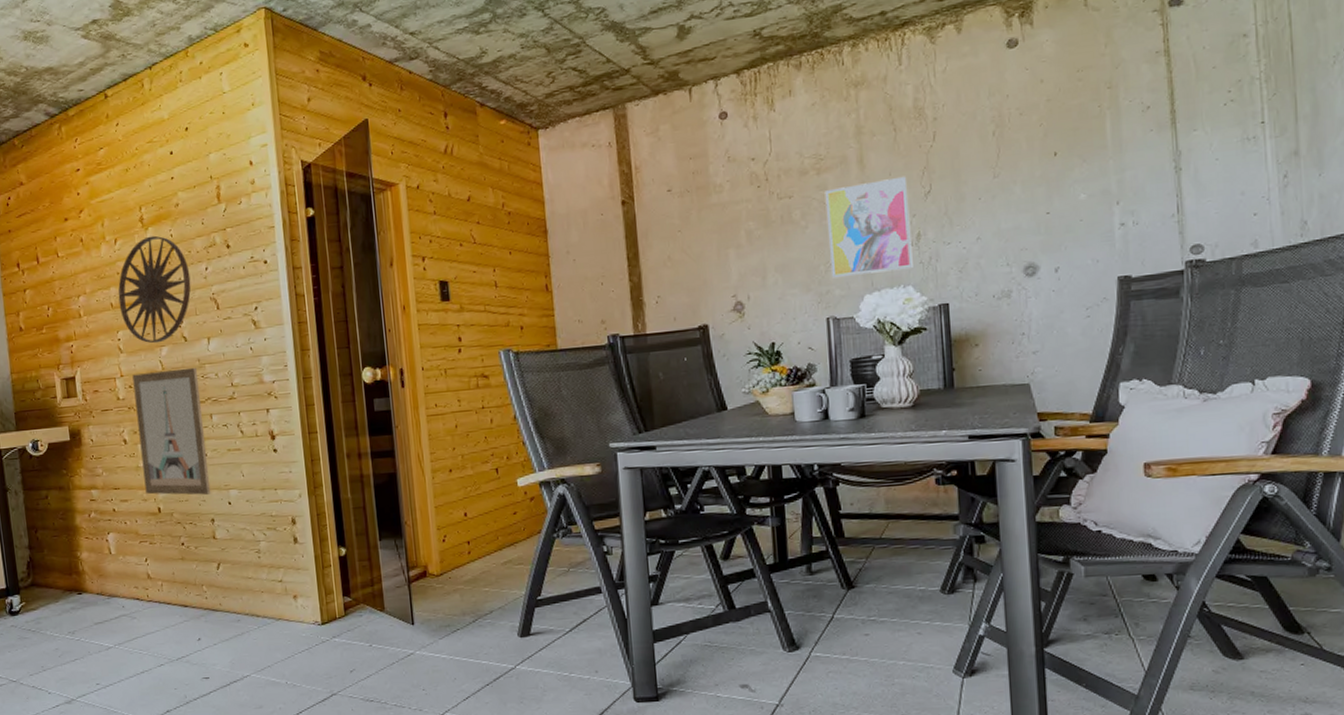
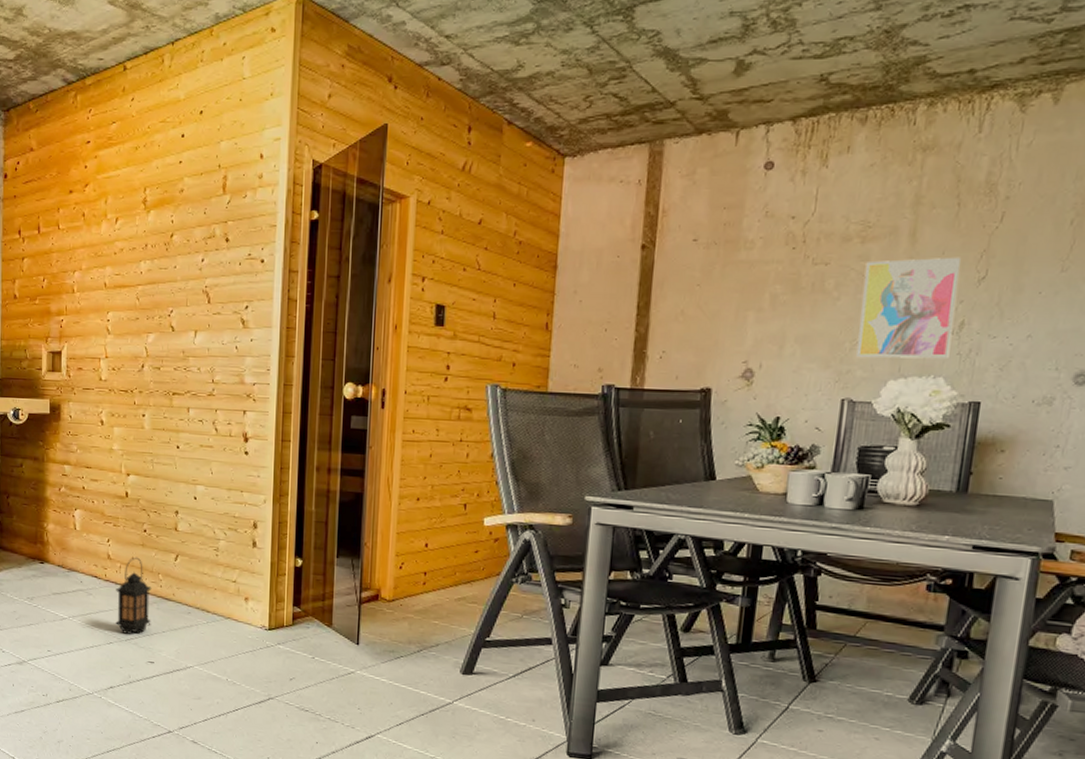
wall art: present [118,235,191,344] -> none [112,219,186,329]
wall art: present [132,367,211,495] -> none [116,357,181,486]
lantern: none [160,572,201,653] -> present [116,557,152,634]

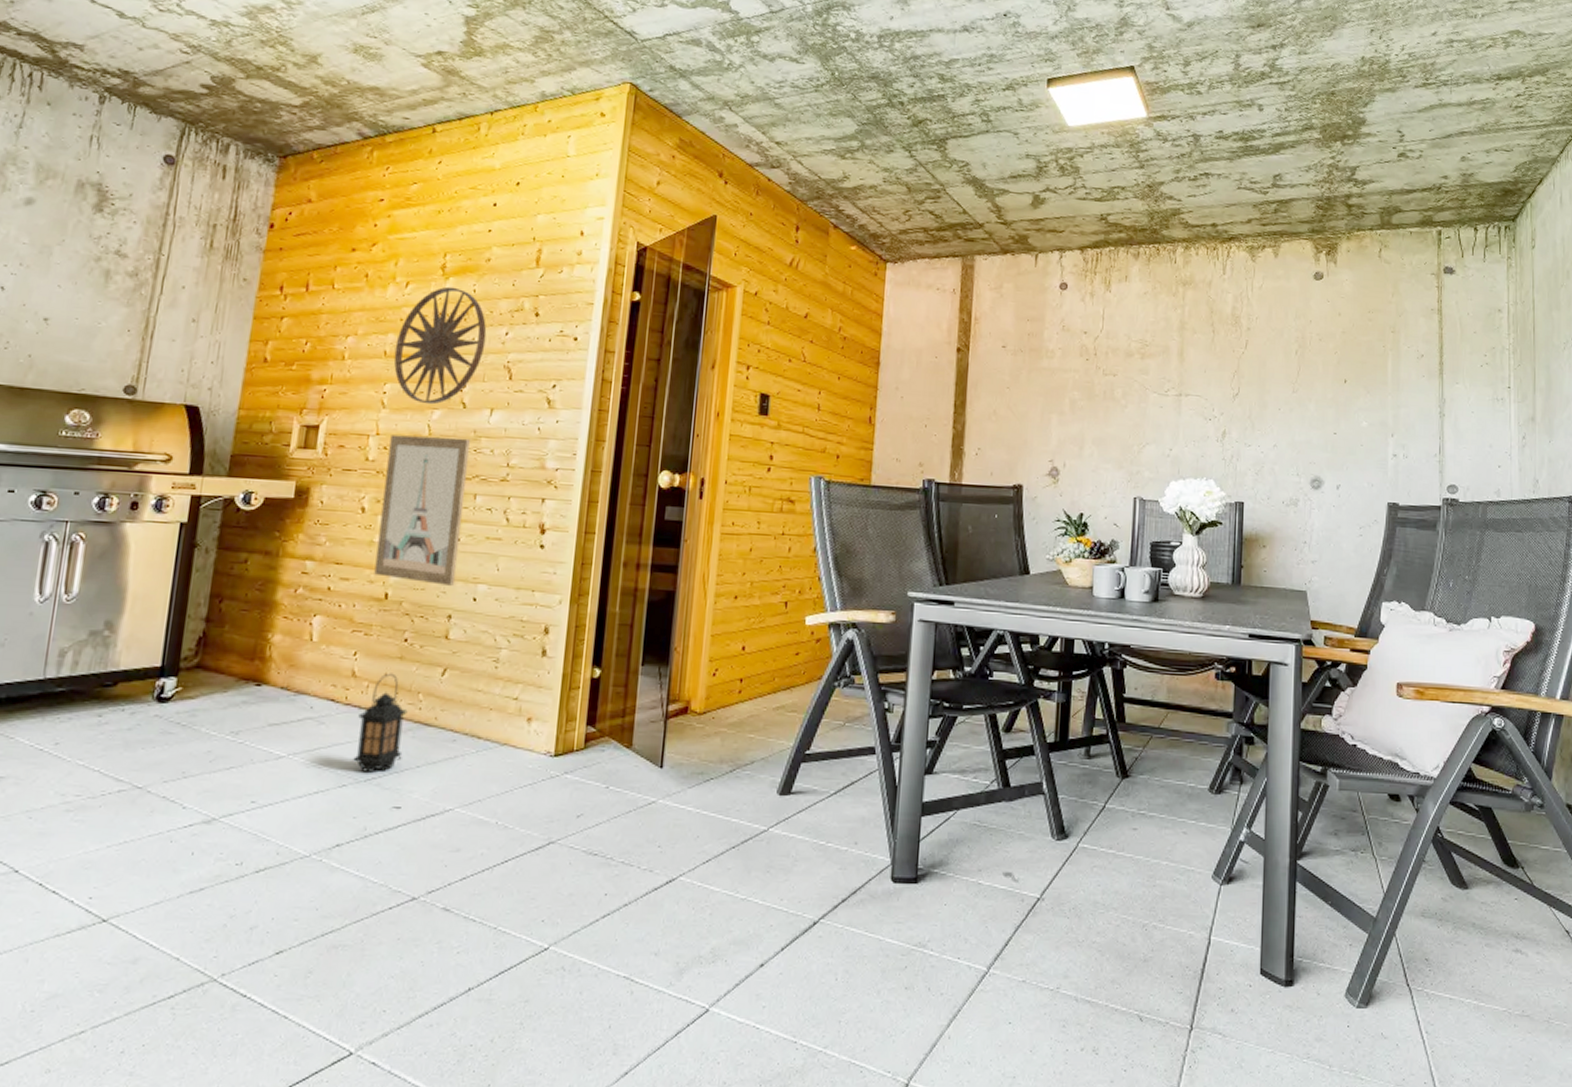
wall art: none [112,219,186,329] -> present [393,286,487,405]
wall art: none [116,357,181,486] -> present [374,435,471,586]
wall art: present [856,257,961,359] -> none [1144,374,1219,463]

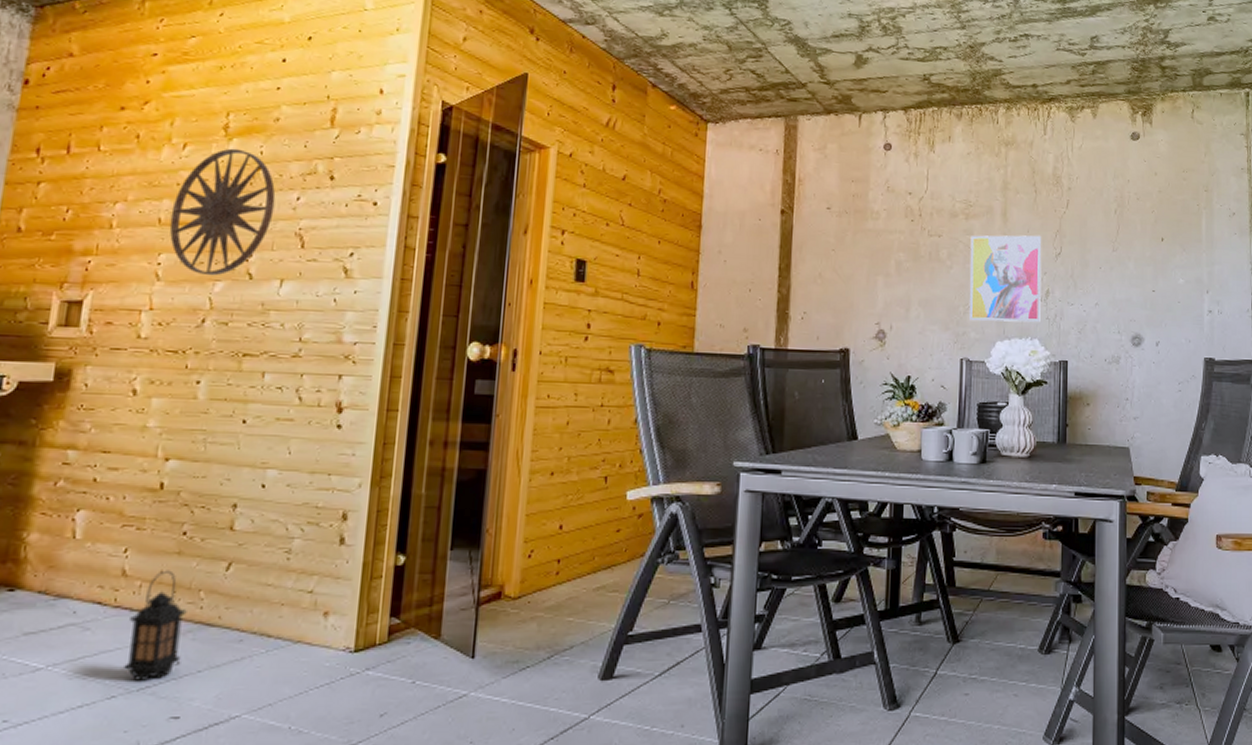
wall art: present [374,435,471,586] -> none [147,309,259,472]
wall art: none [1144,374,1219,463] -> present [969,235,1042,323]

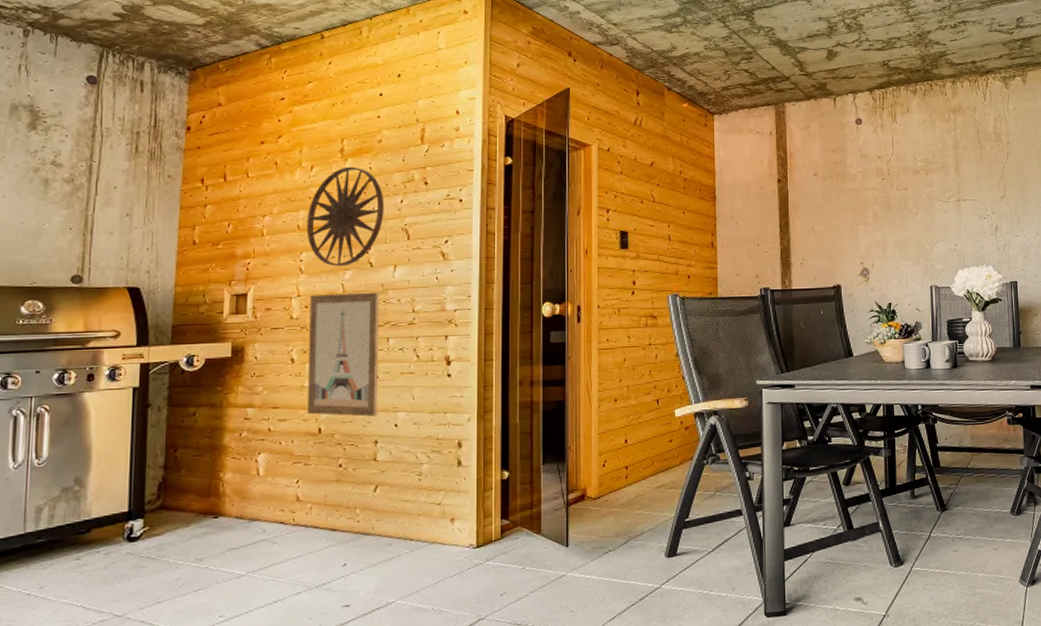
lantern: present [124,570,187,681] -> none [305,494,348,580]
wall art: none [147,309,259,472] -> present [307,292,380,417]
wall art: present [969,235,1042,323] -> none [931,182,993,255]

